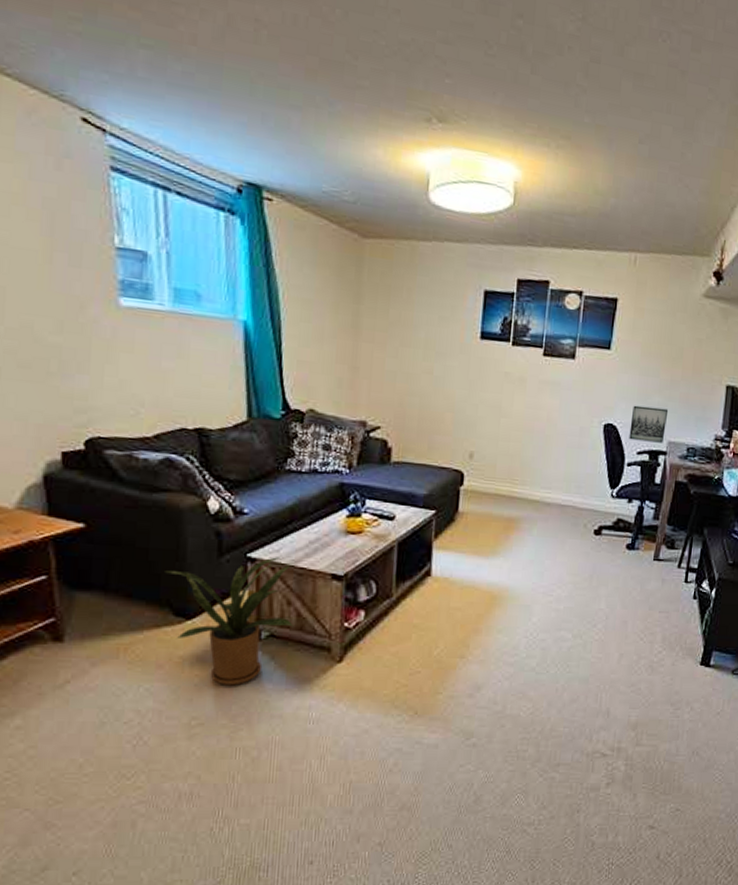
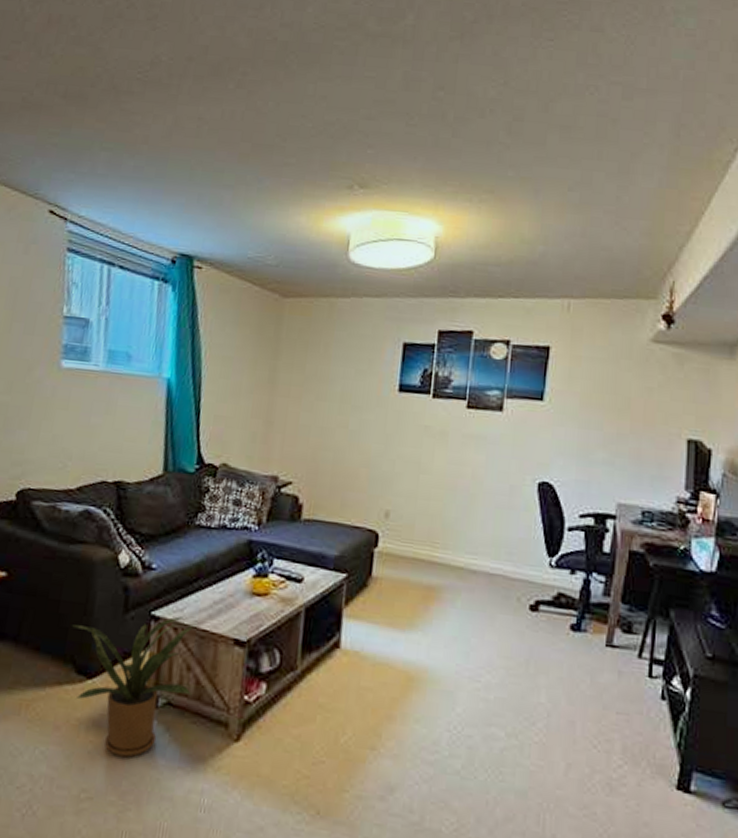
wall art: present [629,405,669,443] -> none [569,461,616,505]

